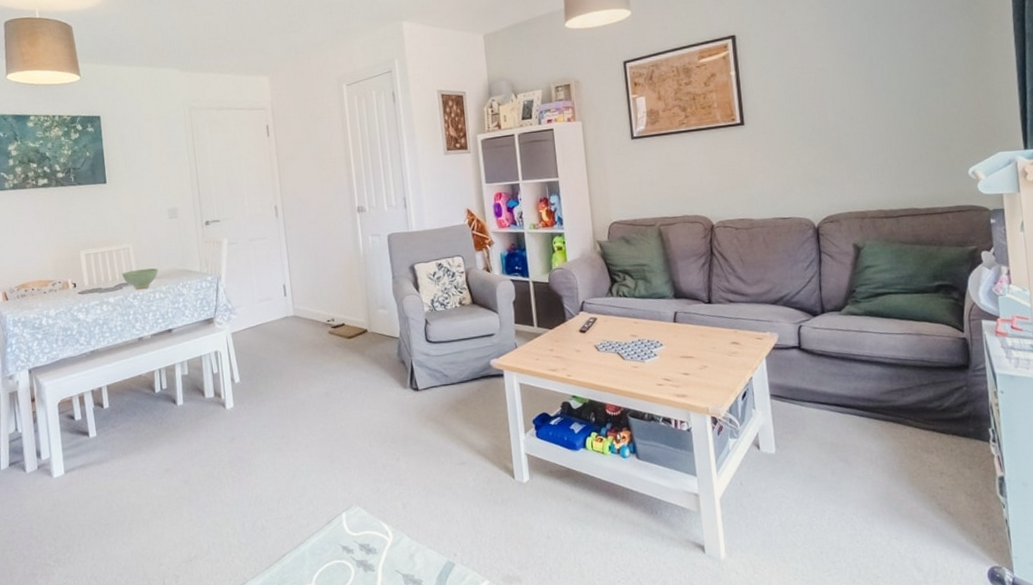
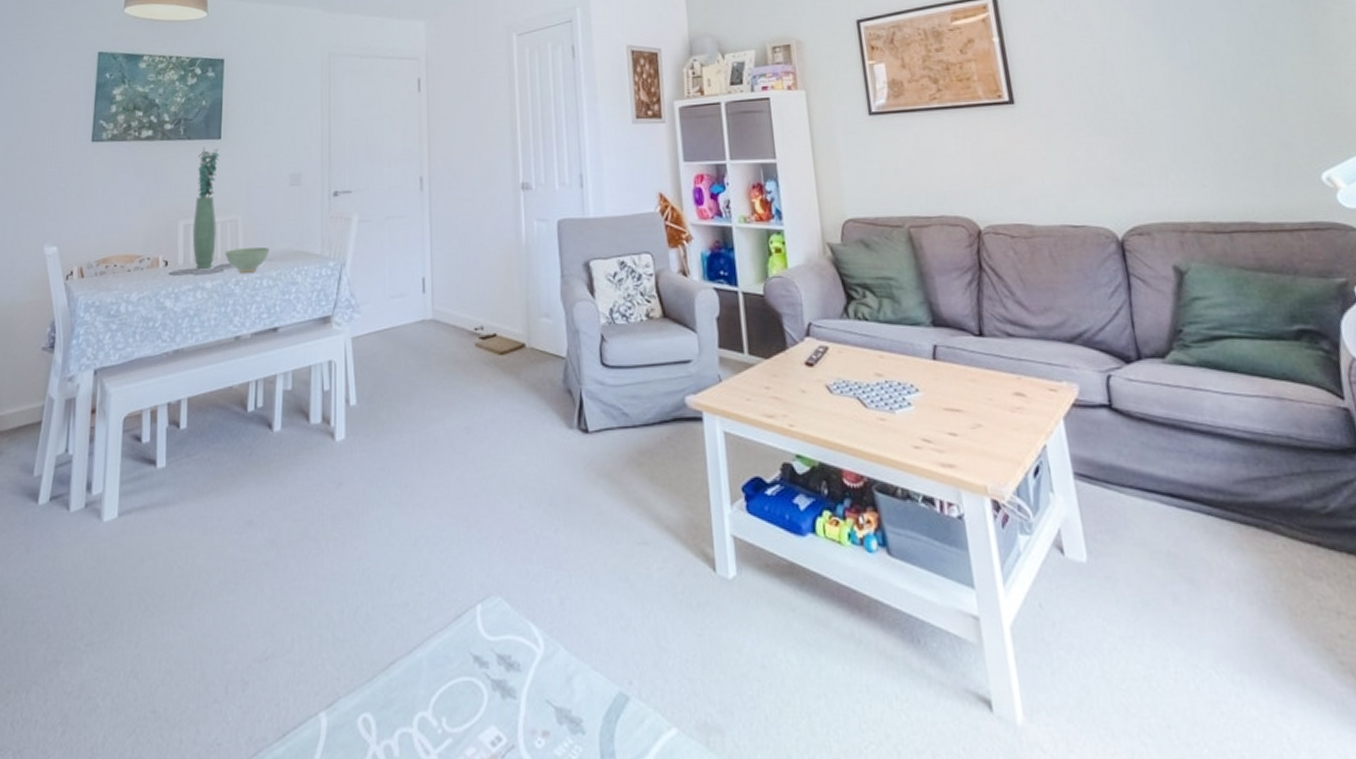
vase: none [88,190,114,289] -> present [192,146,220,270]

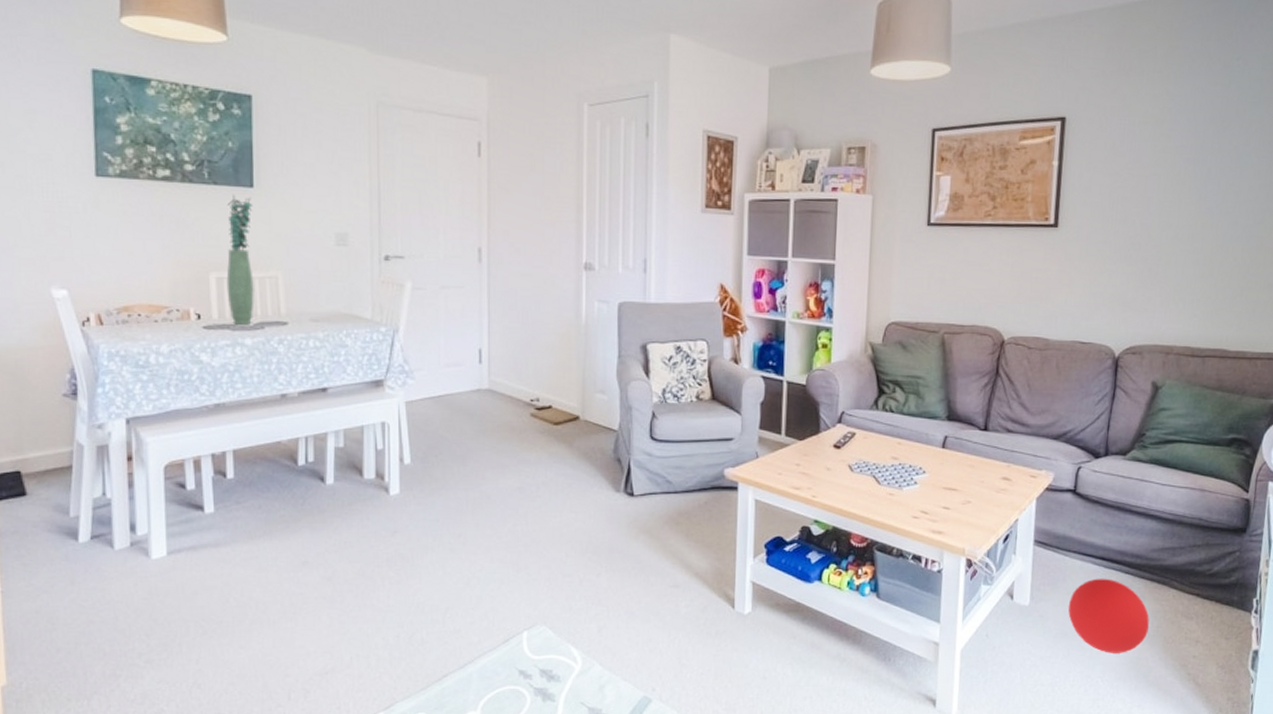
bowl: present [225,247,270,273] -> none [265,307,315,332]
ball: none [1140,522,1264,631] -> present [1068,578,1150,653]

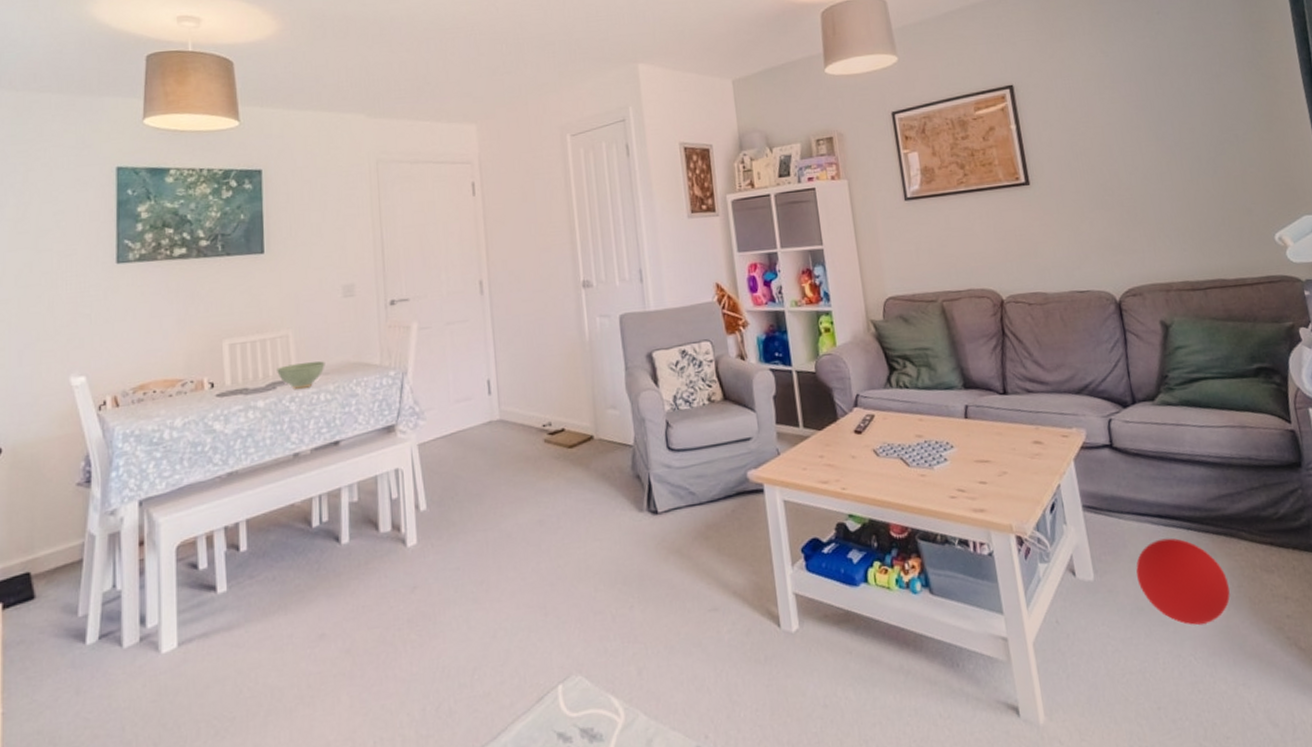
vase: present [226,194,255,326] -> none [239,262,266,390]
bowl: none [265,307,315,332] -> present [277,361,325,389]

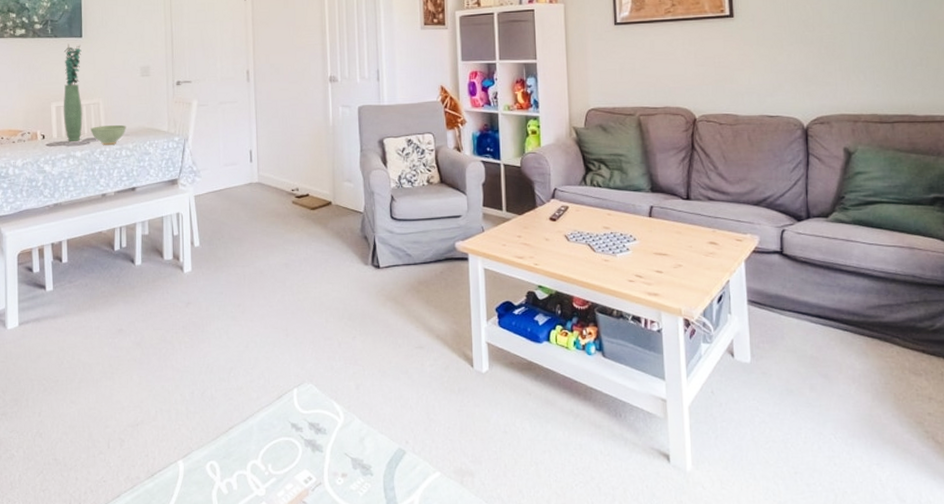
vase: none [239,262,266,390] -> present [63,43,83,143]
ball: present [1136,537,1230,625] -> none [790,335,876,410]

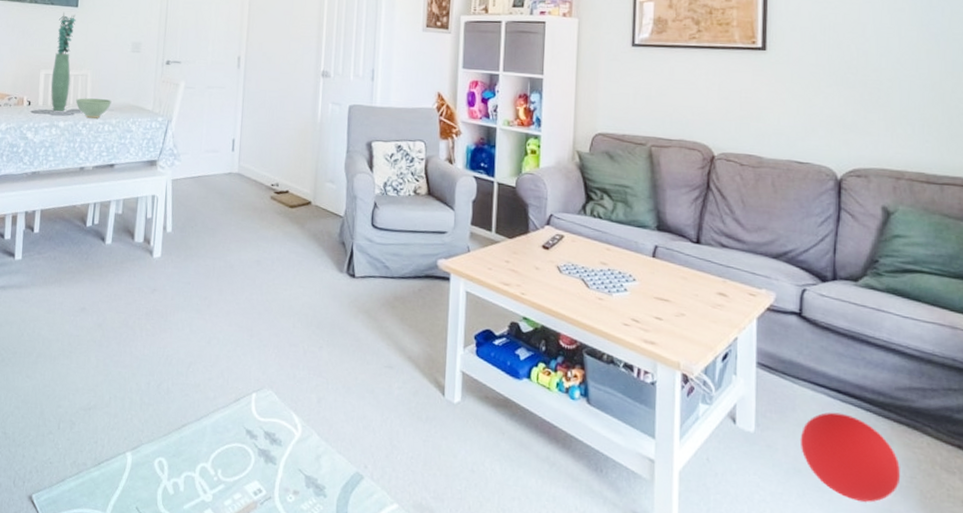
ball: none [790,335,876,410] -> present [800,412,900,502]

